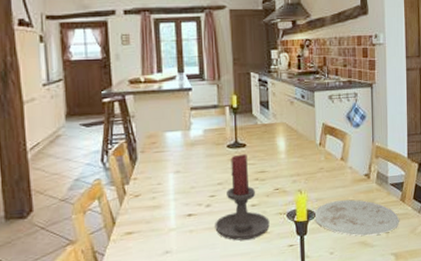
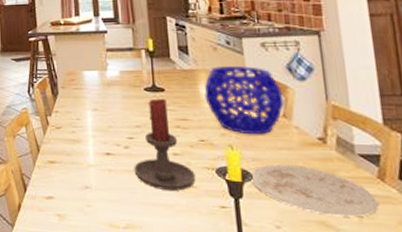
decorative bowl: none [281,117,343,179] -> present [204,66,285,135]

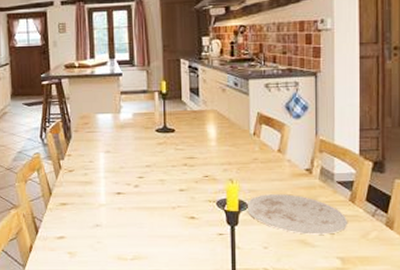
candle holder: present [134,98,196,191] -> none [143,139,198,223]
decorative bowl: present [204,66,285,135] -> none [211,106,280,169]

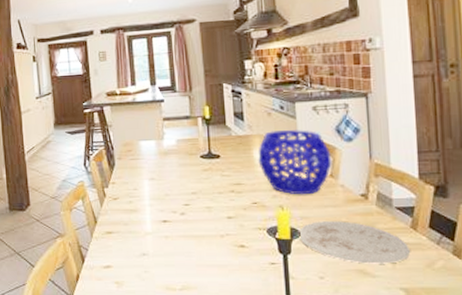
decorative bowl: none [211,106,280,169] -> present [258,130,332,195]

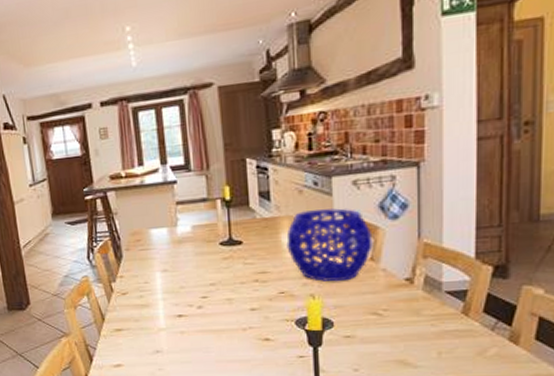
plate: present [298,221,410,264] -> none [330,309,459,354]

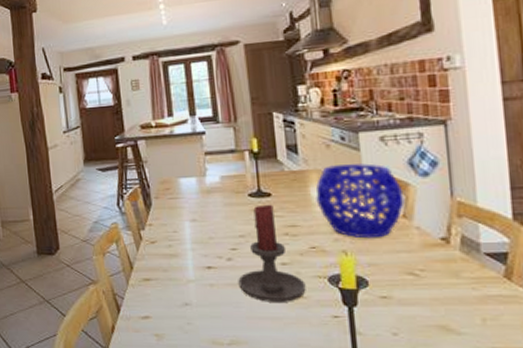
candle holder: none [208,252,274,346] -> present [238,204,306,302]

